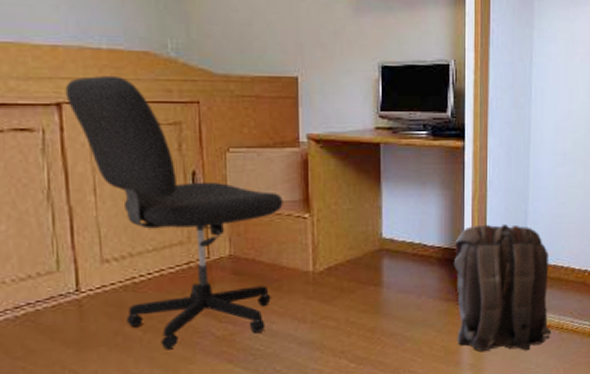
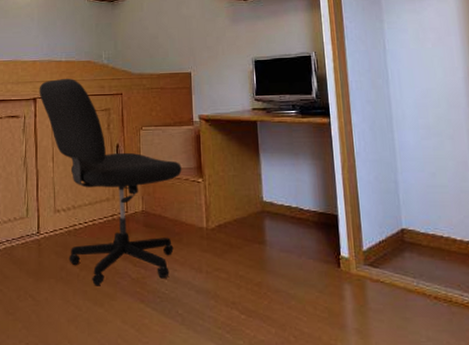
backpack: present [453,224,552,351] -> none [329,192,440,320]

